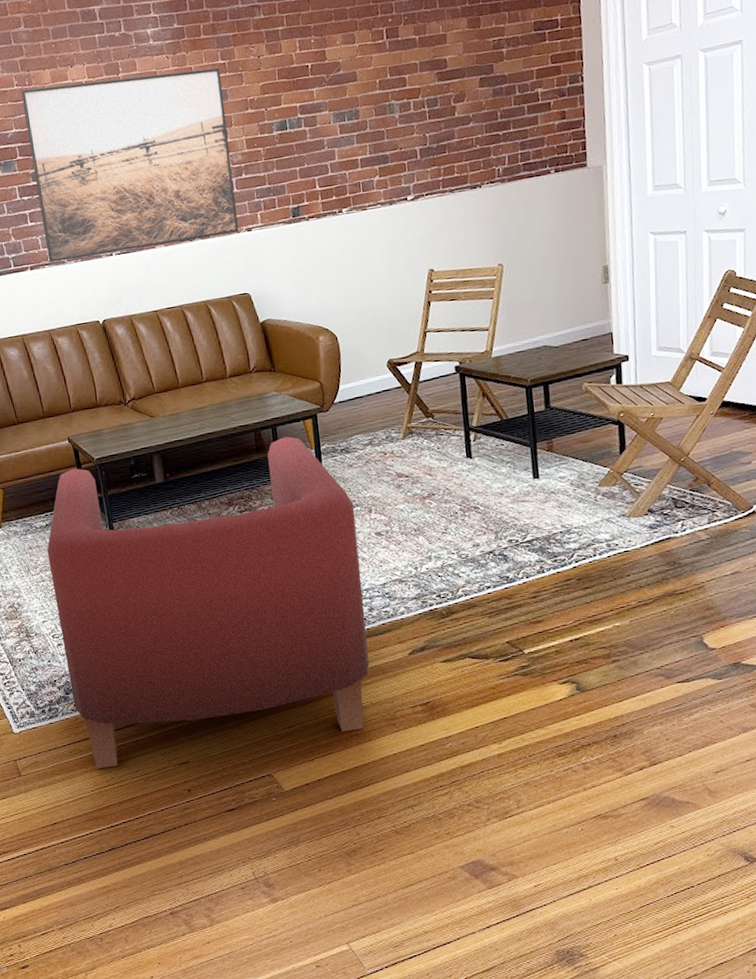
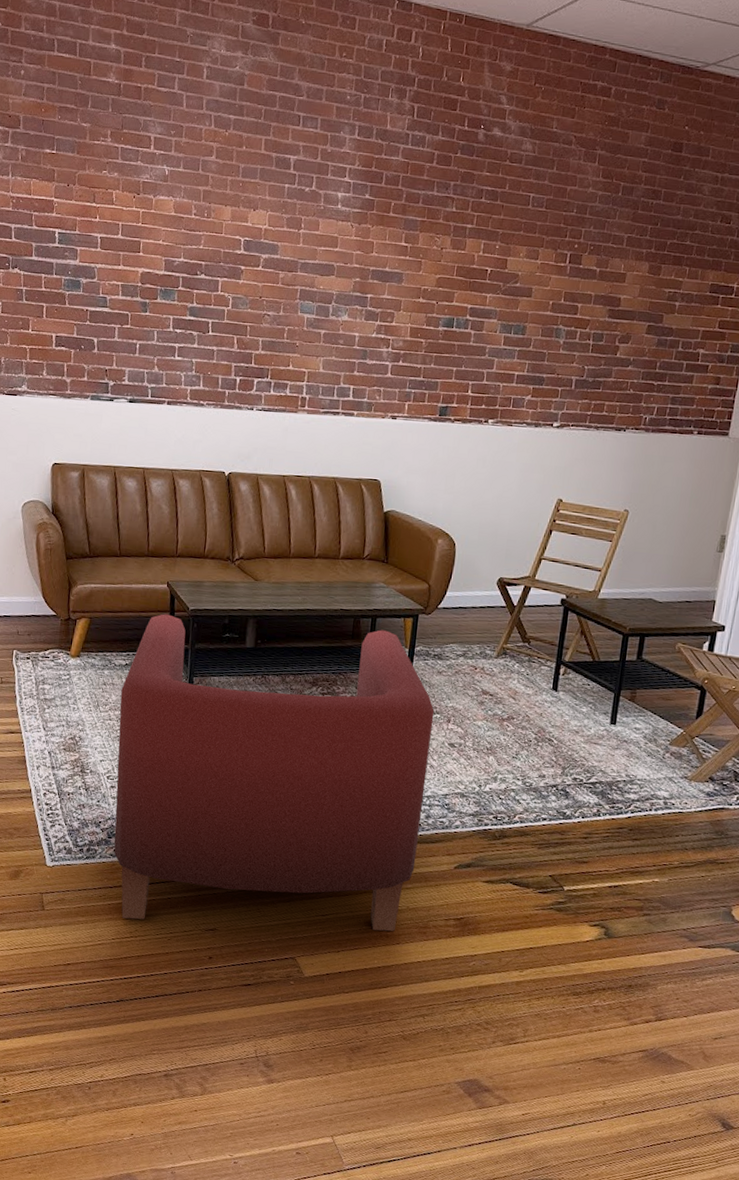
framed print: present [21,68,239,263] -> none [187,220,401,417]

